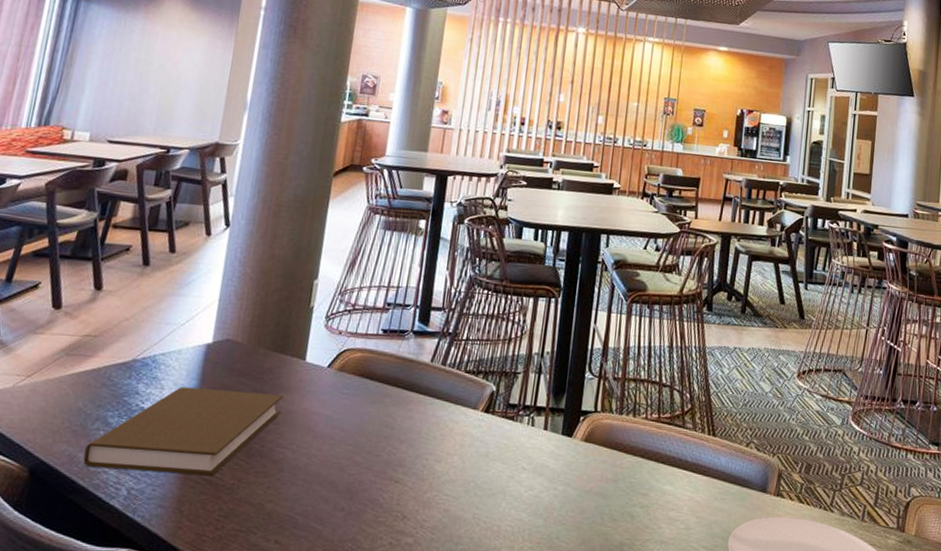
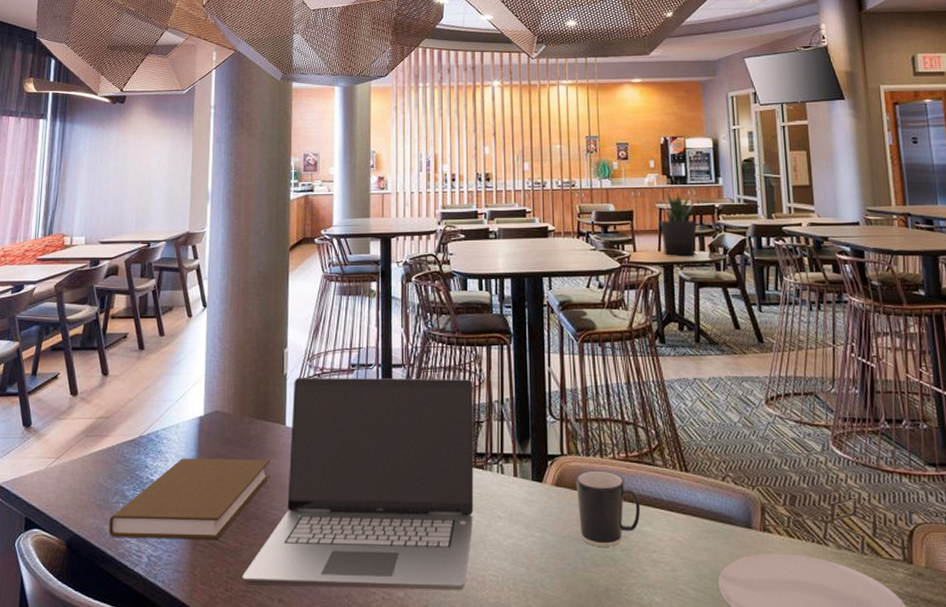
laptop: none [236,312,515,540] -> present [242,378,474,591]
mug: none [603,428,666,504] -> present [576,470,641,547]
planter: none [724,163,761,230] -> present [660,191,697,257]

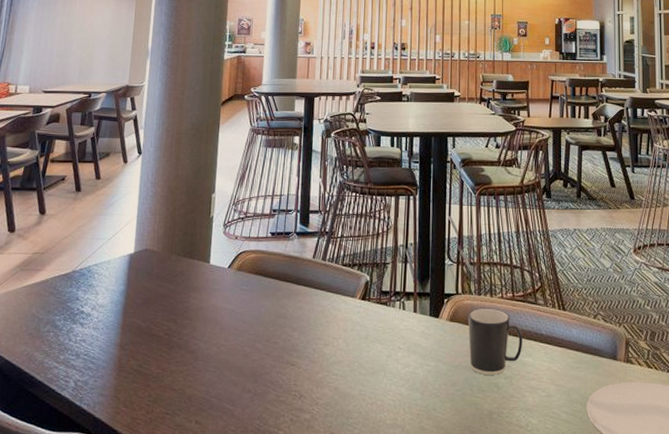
book: present [109,458,271,539] -> none [38,292,195,366]
laptop: present [242,378,474,591] -> none [162,220,382,414]
planter: present [660,191,697,257] -> none [551,65,583,124]

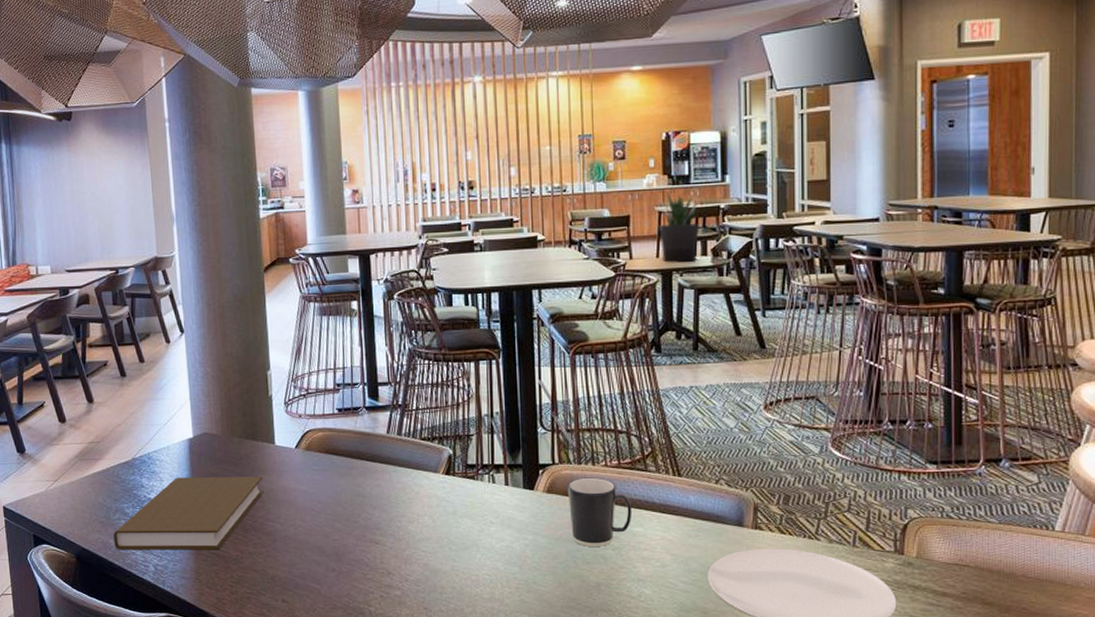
book: none [38,292,195,366] -> present [113,476,264,549]
planter: none [551,65,583,124] -> present [659,192,699,264]

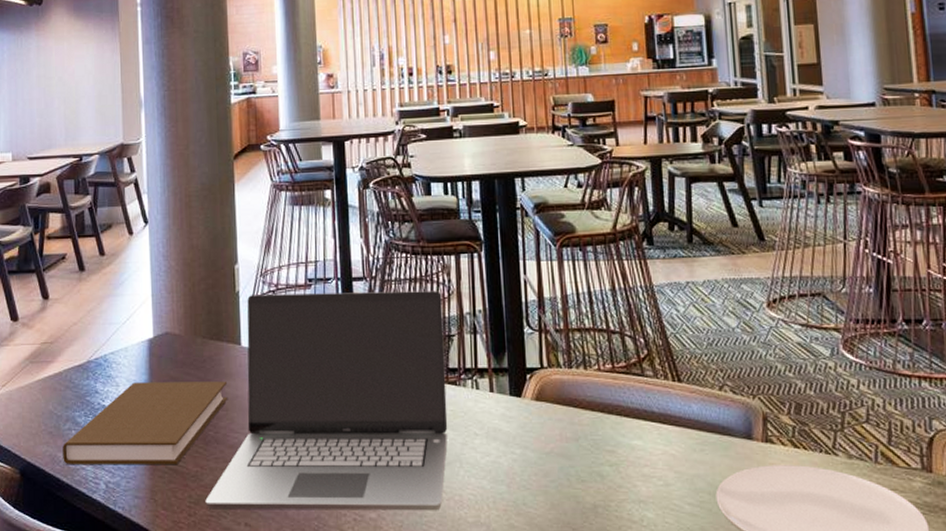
laptop: none [245,394,467,589] -> present [205,291,448,511]
mug: present [567,477,633,547] -> none [557,383,630,462]
planter: present [659,192,699,264] -> none [645,76,688,150]

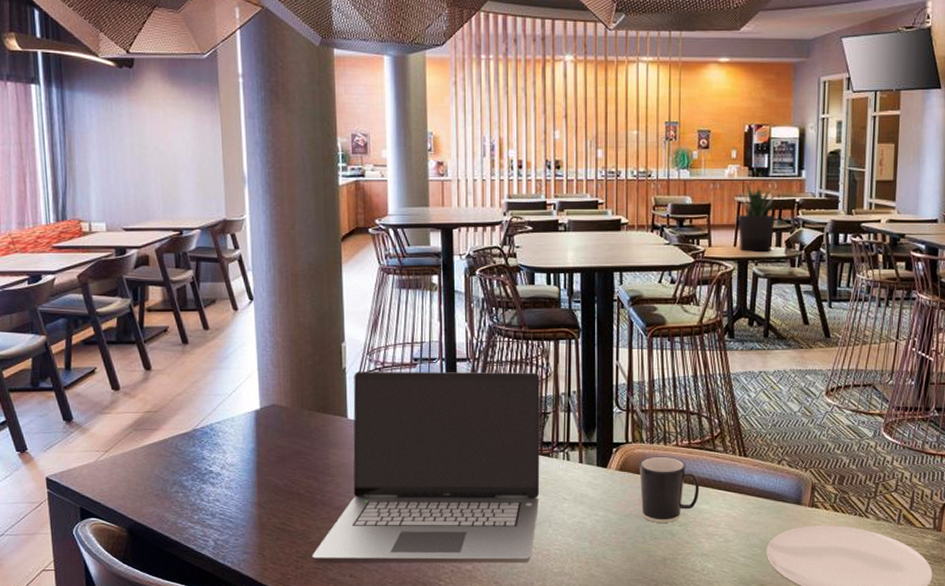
book: present [63,381,228,464] -> none [170,450,335,524]
mug: none [557,383,630,462] -> present [639,456,700,523]
planter: none [645,76,688,150] -> present [738,184,775,253]

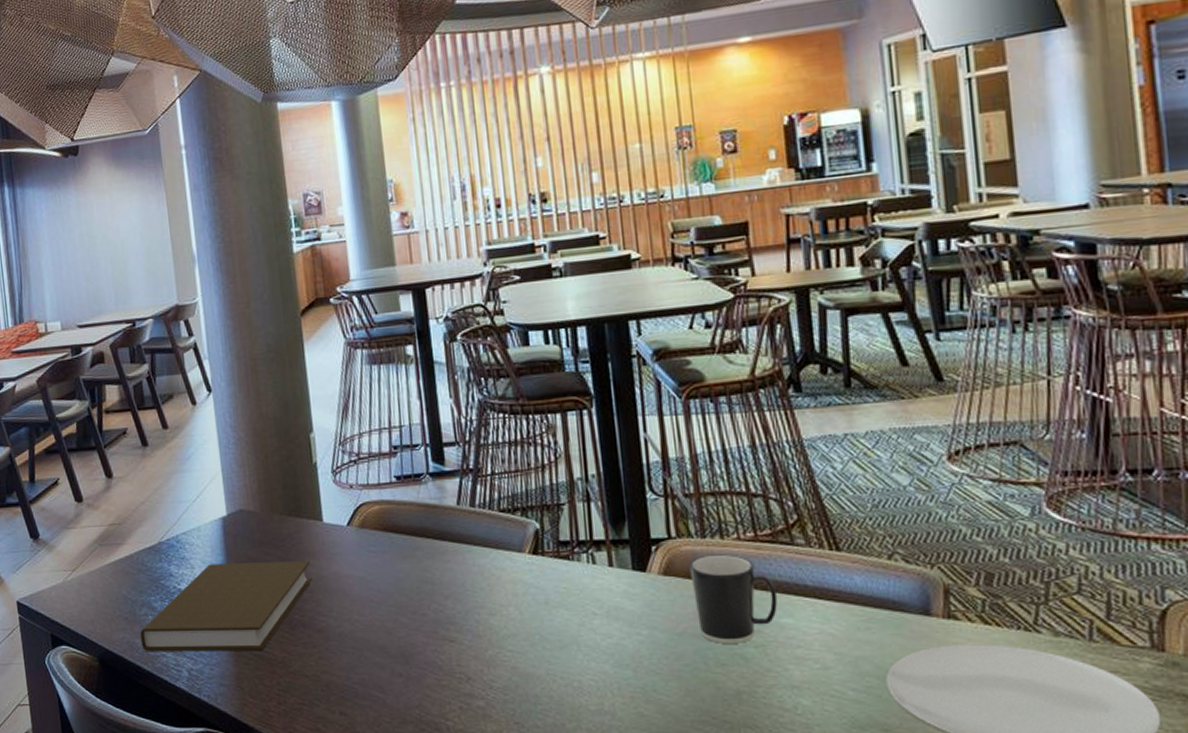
book: none [170,450,335,524] -> present [140,561,313,651]
laptop: present [312,372,540,563] -> none [295,454,563,698]
planter: present [738,184,775,253] -> none [787,189,842,279]

